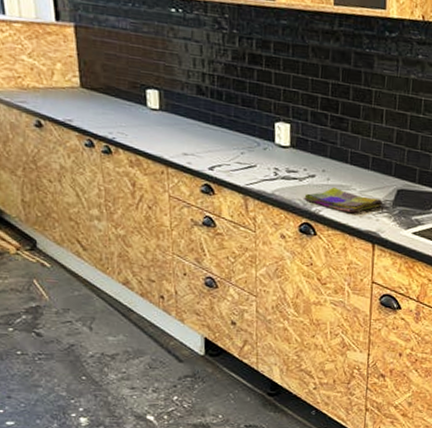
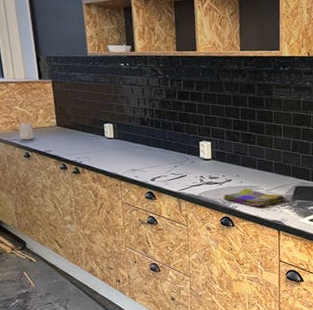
utensil holder: none [22,68,48,104] -> present [16,115,34,140]

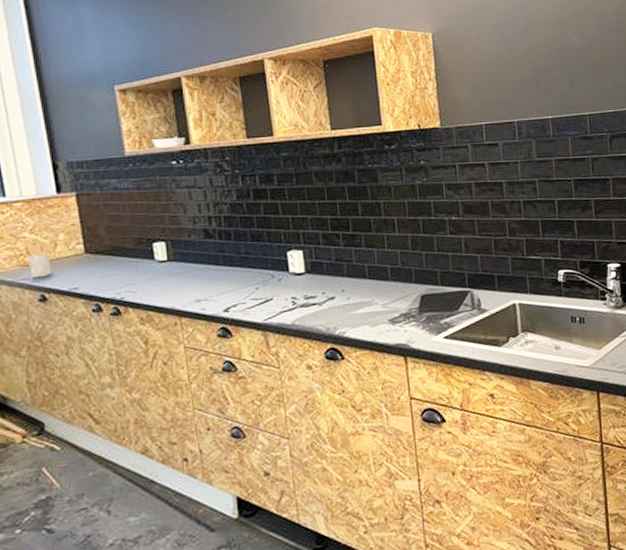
dish towel: present [224,188,285,208] -> none [326,306,409,329]

